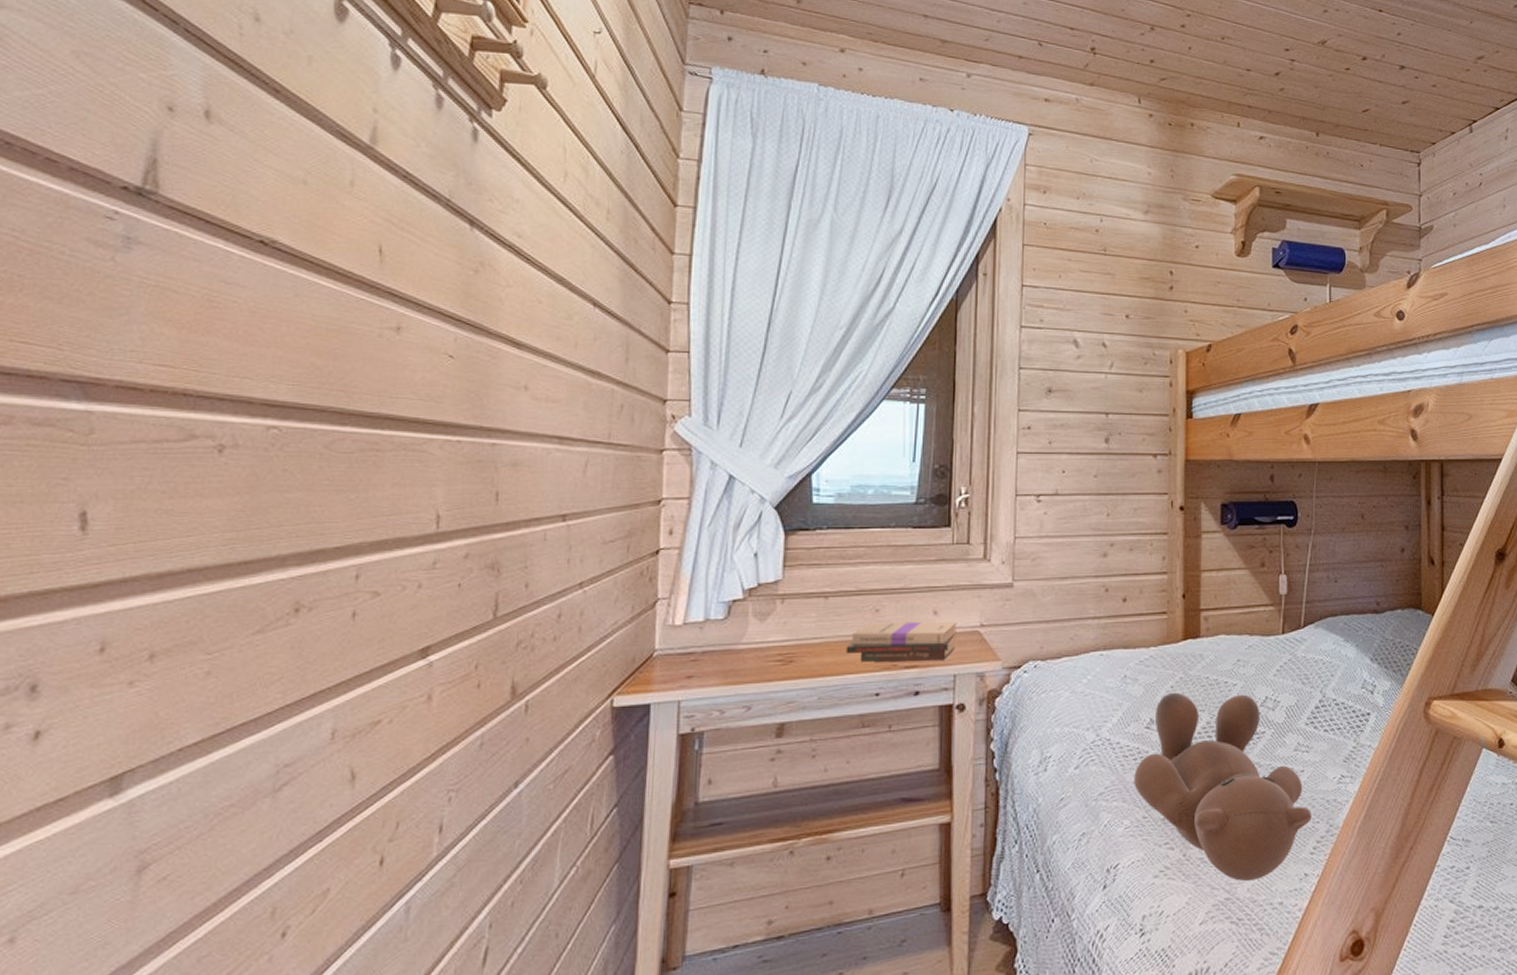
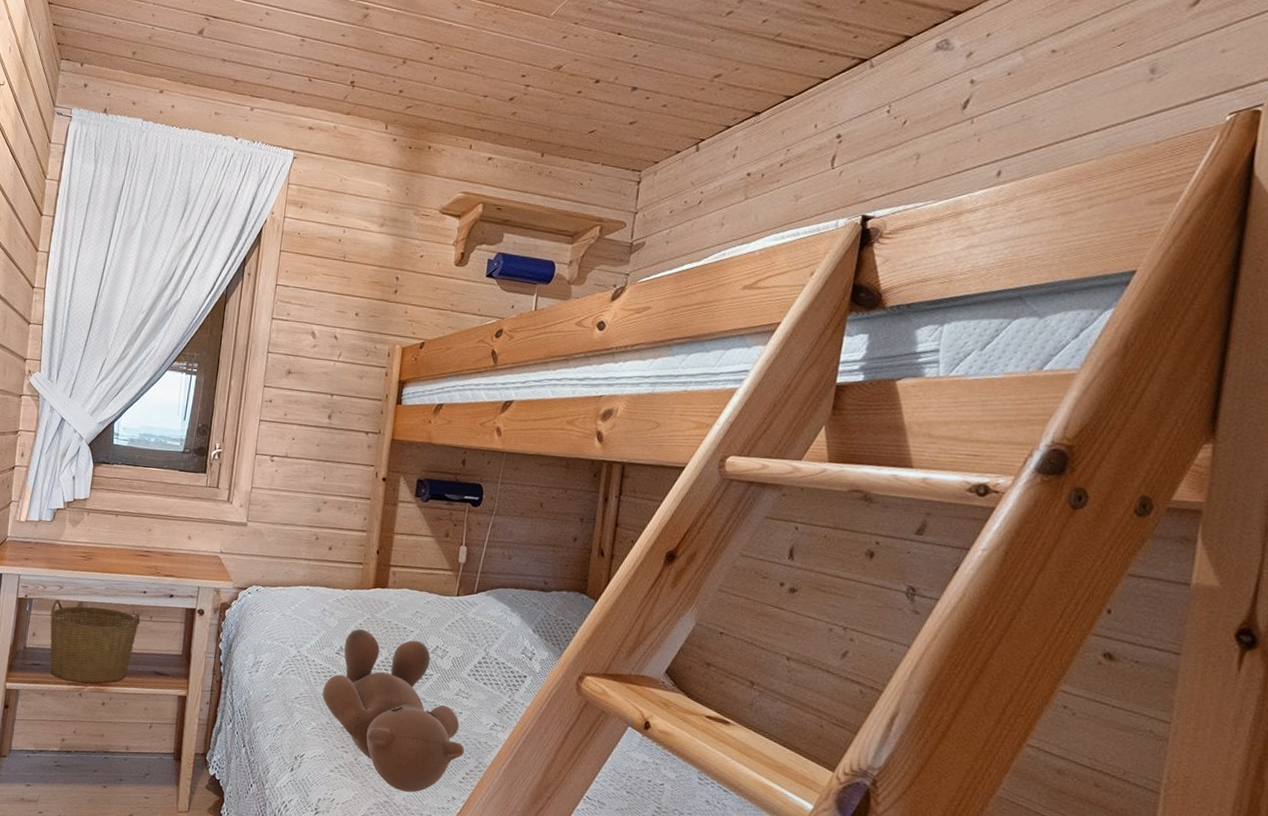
basket: none [734,725,874,838] -> present [50,599,140,685]
books: present [845,621,958,662] -> none [126,538,205,574]

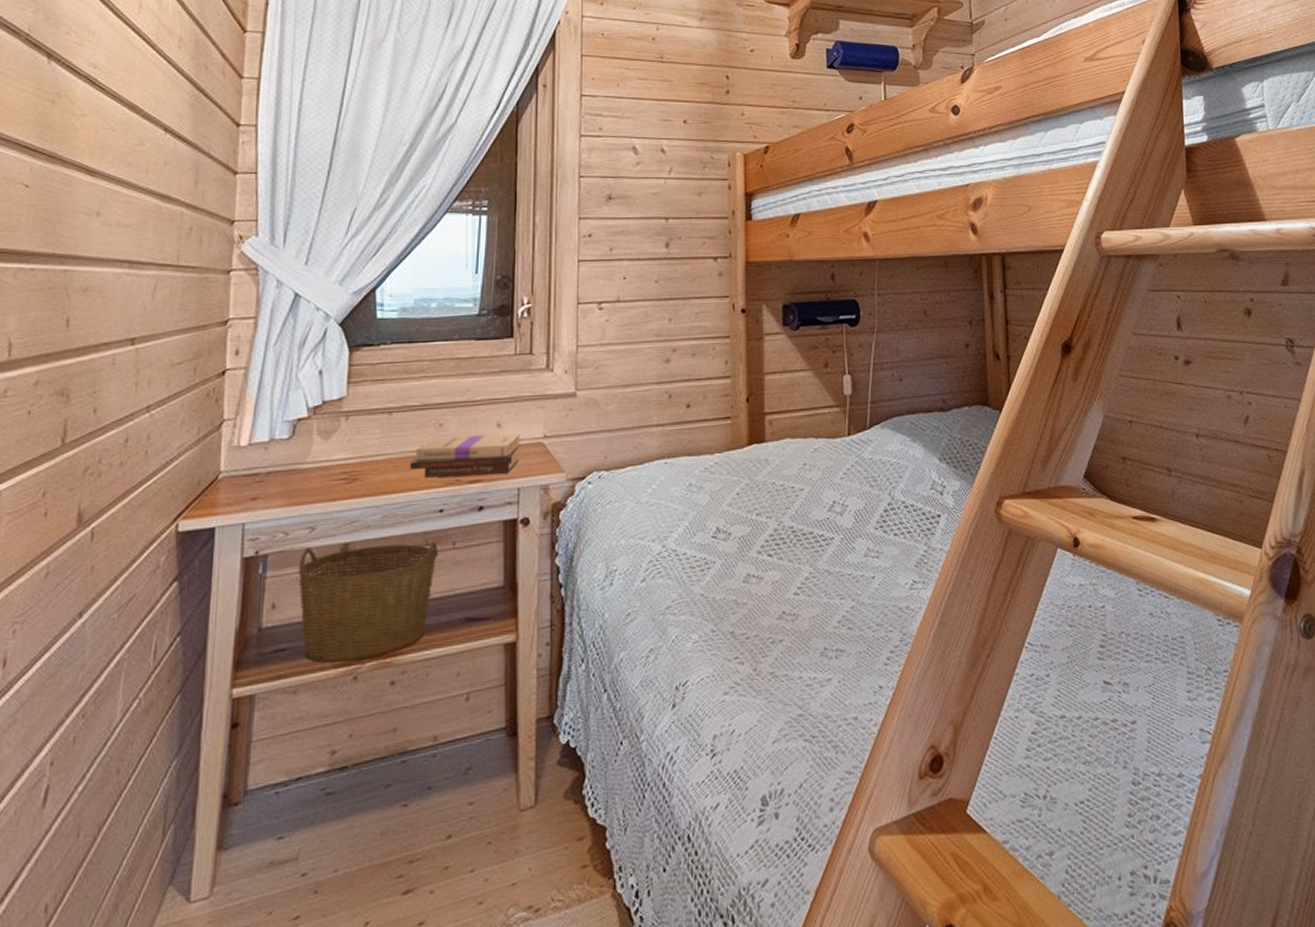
books: none [126,538,205,574] -> present [409,434,522,478]
teddy bear: present [322,628,465,793] -> none [702,499,884,696]

